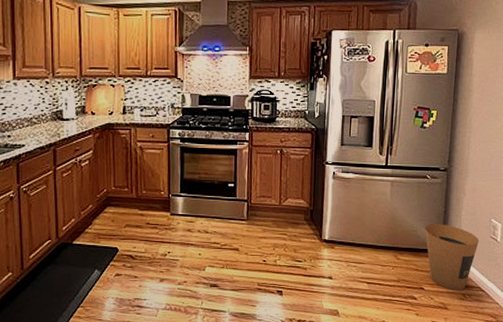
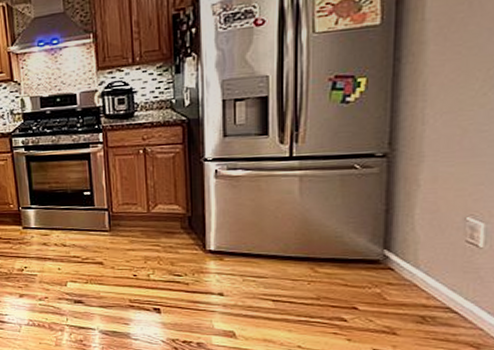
trash can: present [424,224,479,291] -> none [354,226,446,312]

